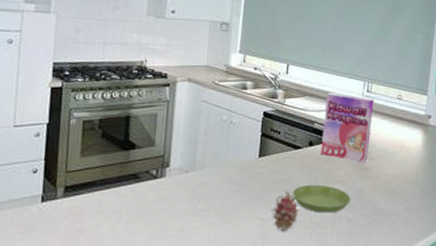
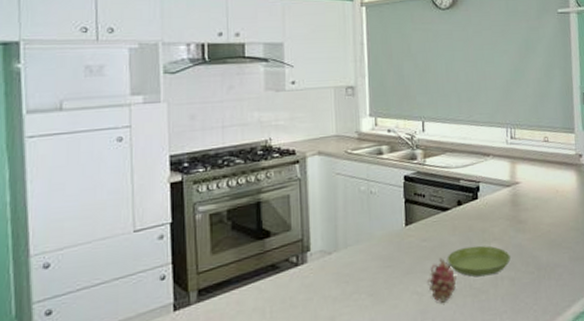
cereal box: present [321,92,374,163] -> none [468,144,523,216]

